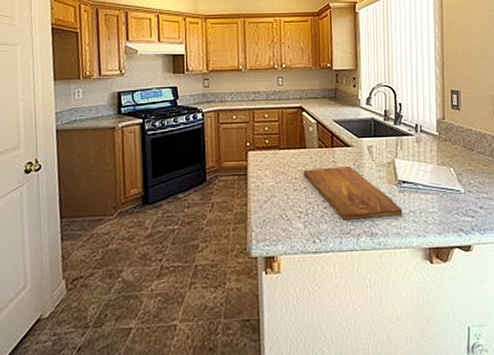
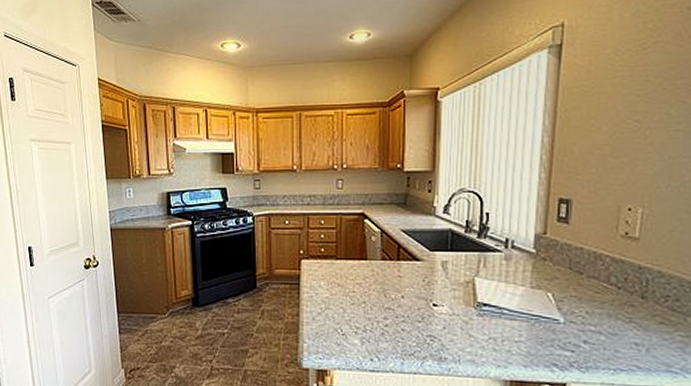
cutting board: present [303,166,403,220] -> none [362,282,480,341]

